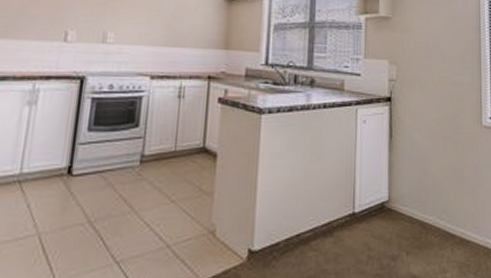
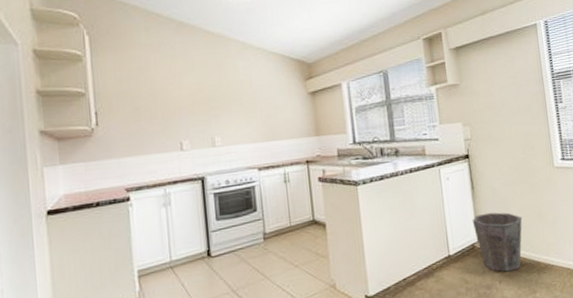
waste bin: none [385,168,441,242] -> present [472,212,523,272]

